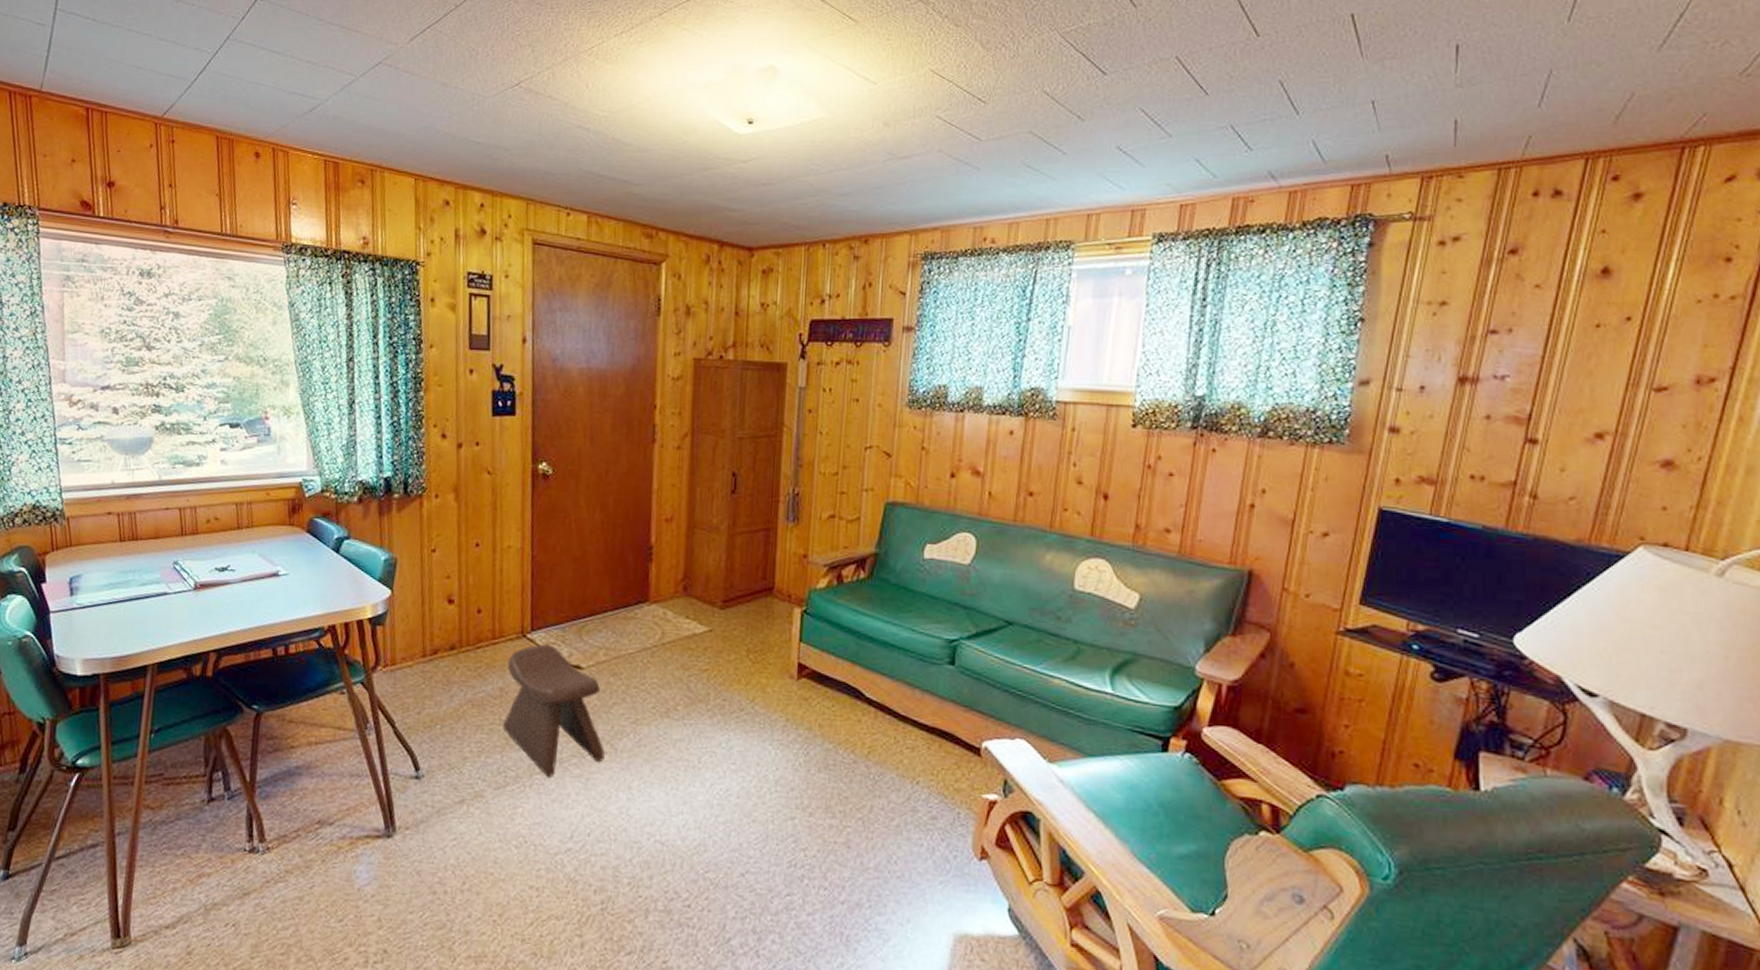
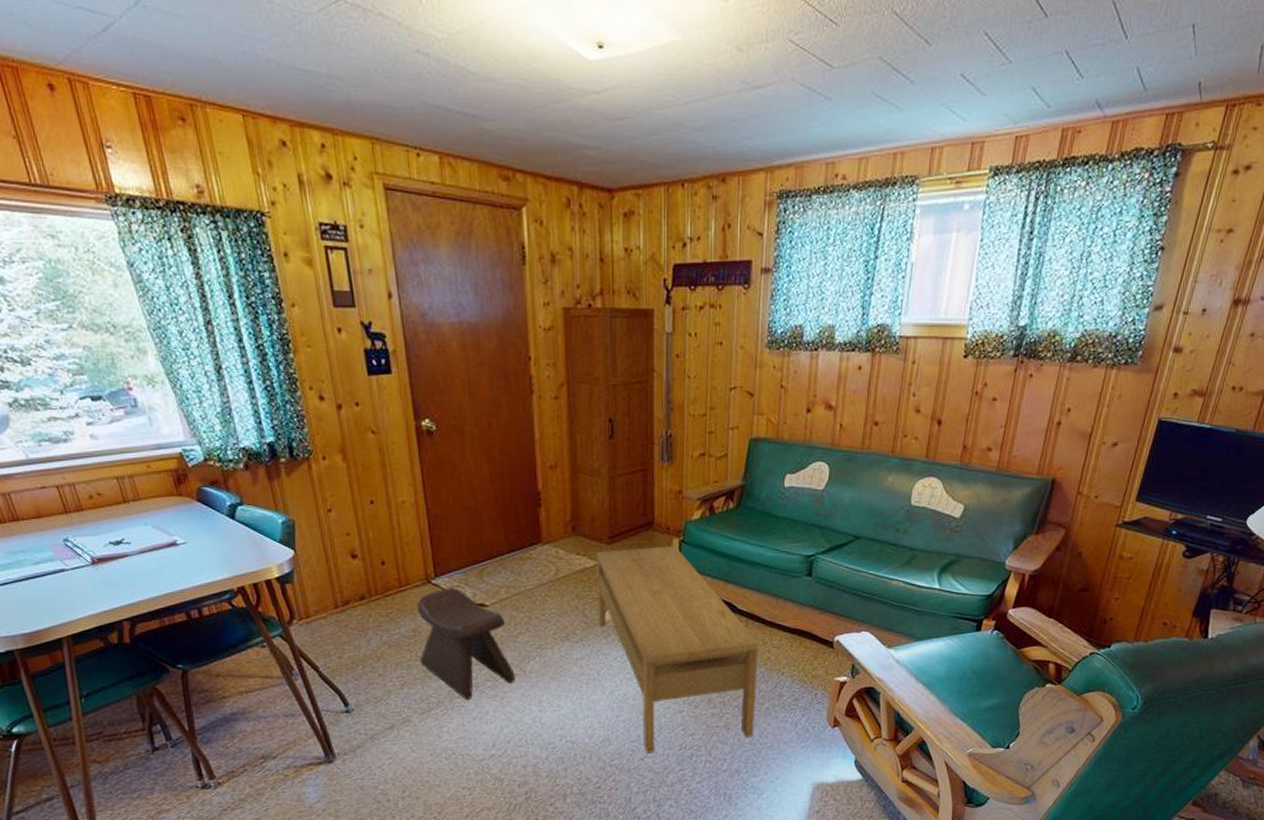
coffee table: none [703,615,891,869] -> present [595,546,760,754]

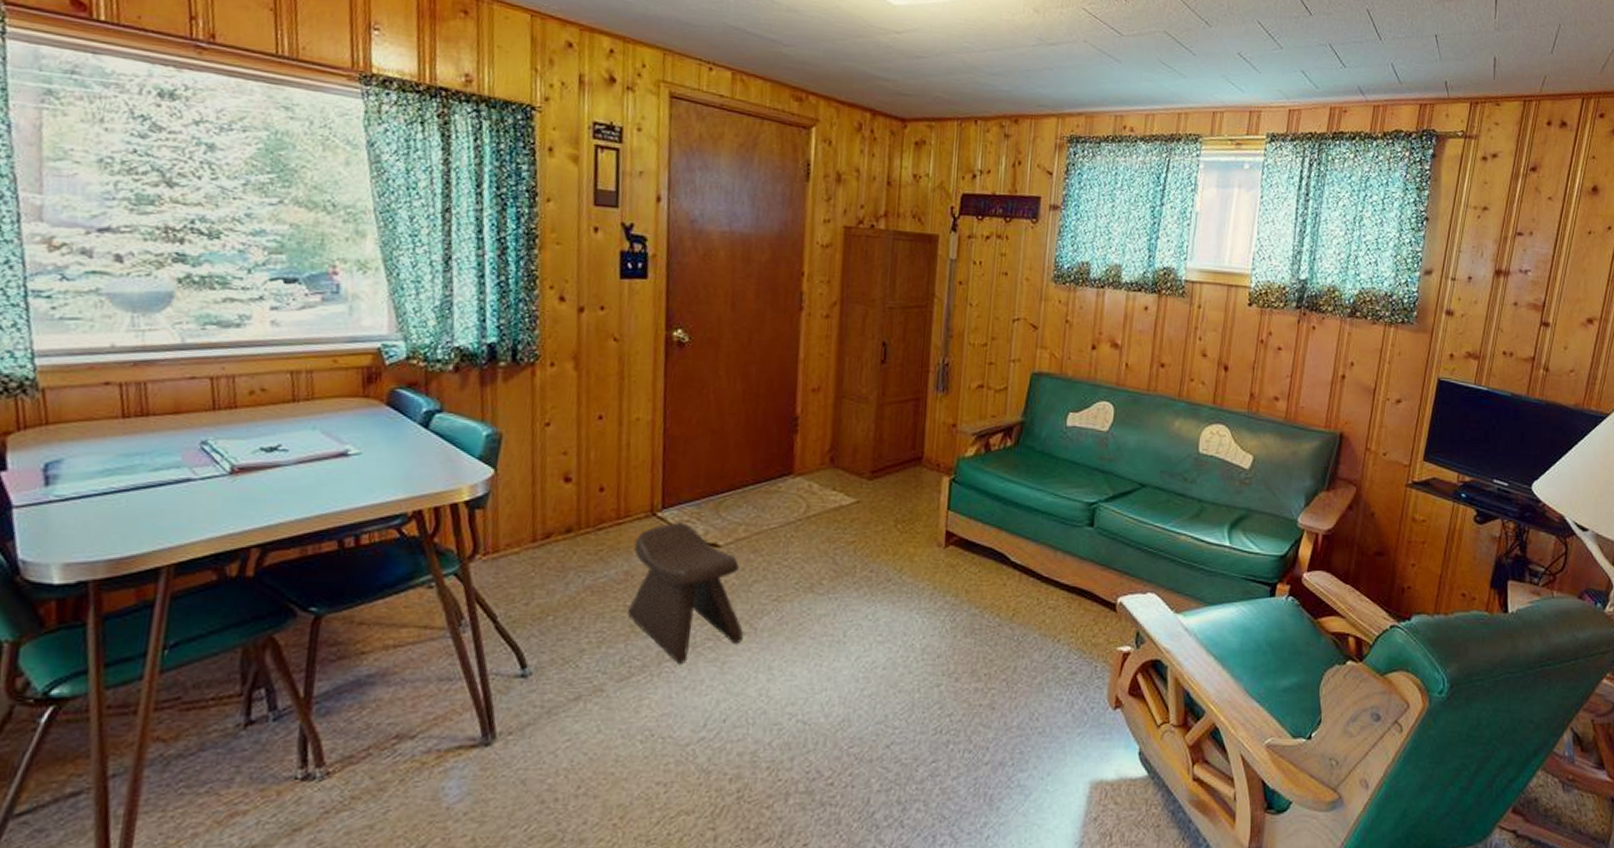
coffee table: present [595,546,760,754] -> none [850,484,1034,739]

